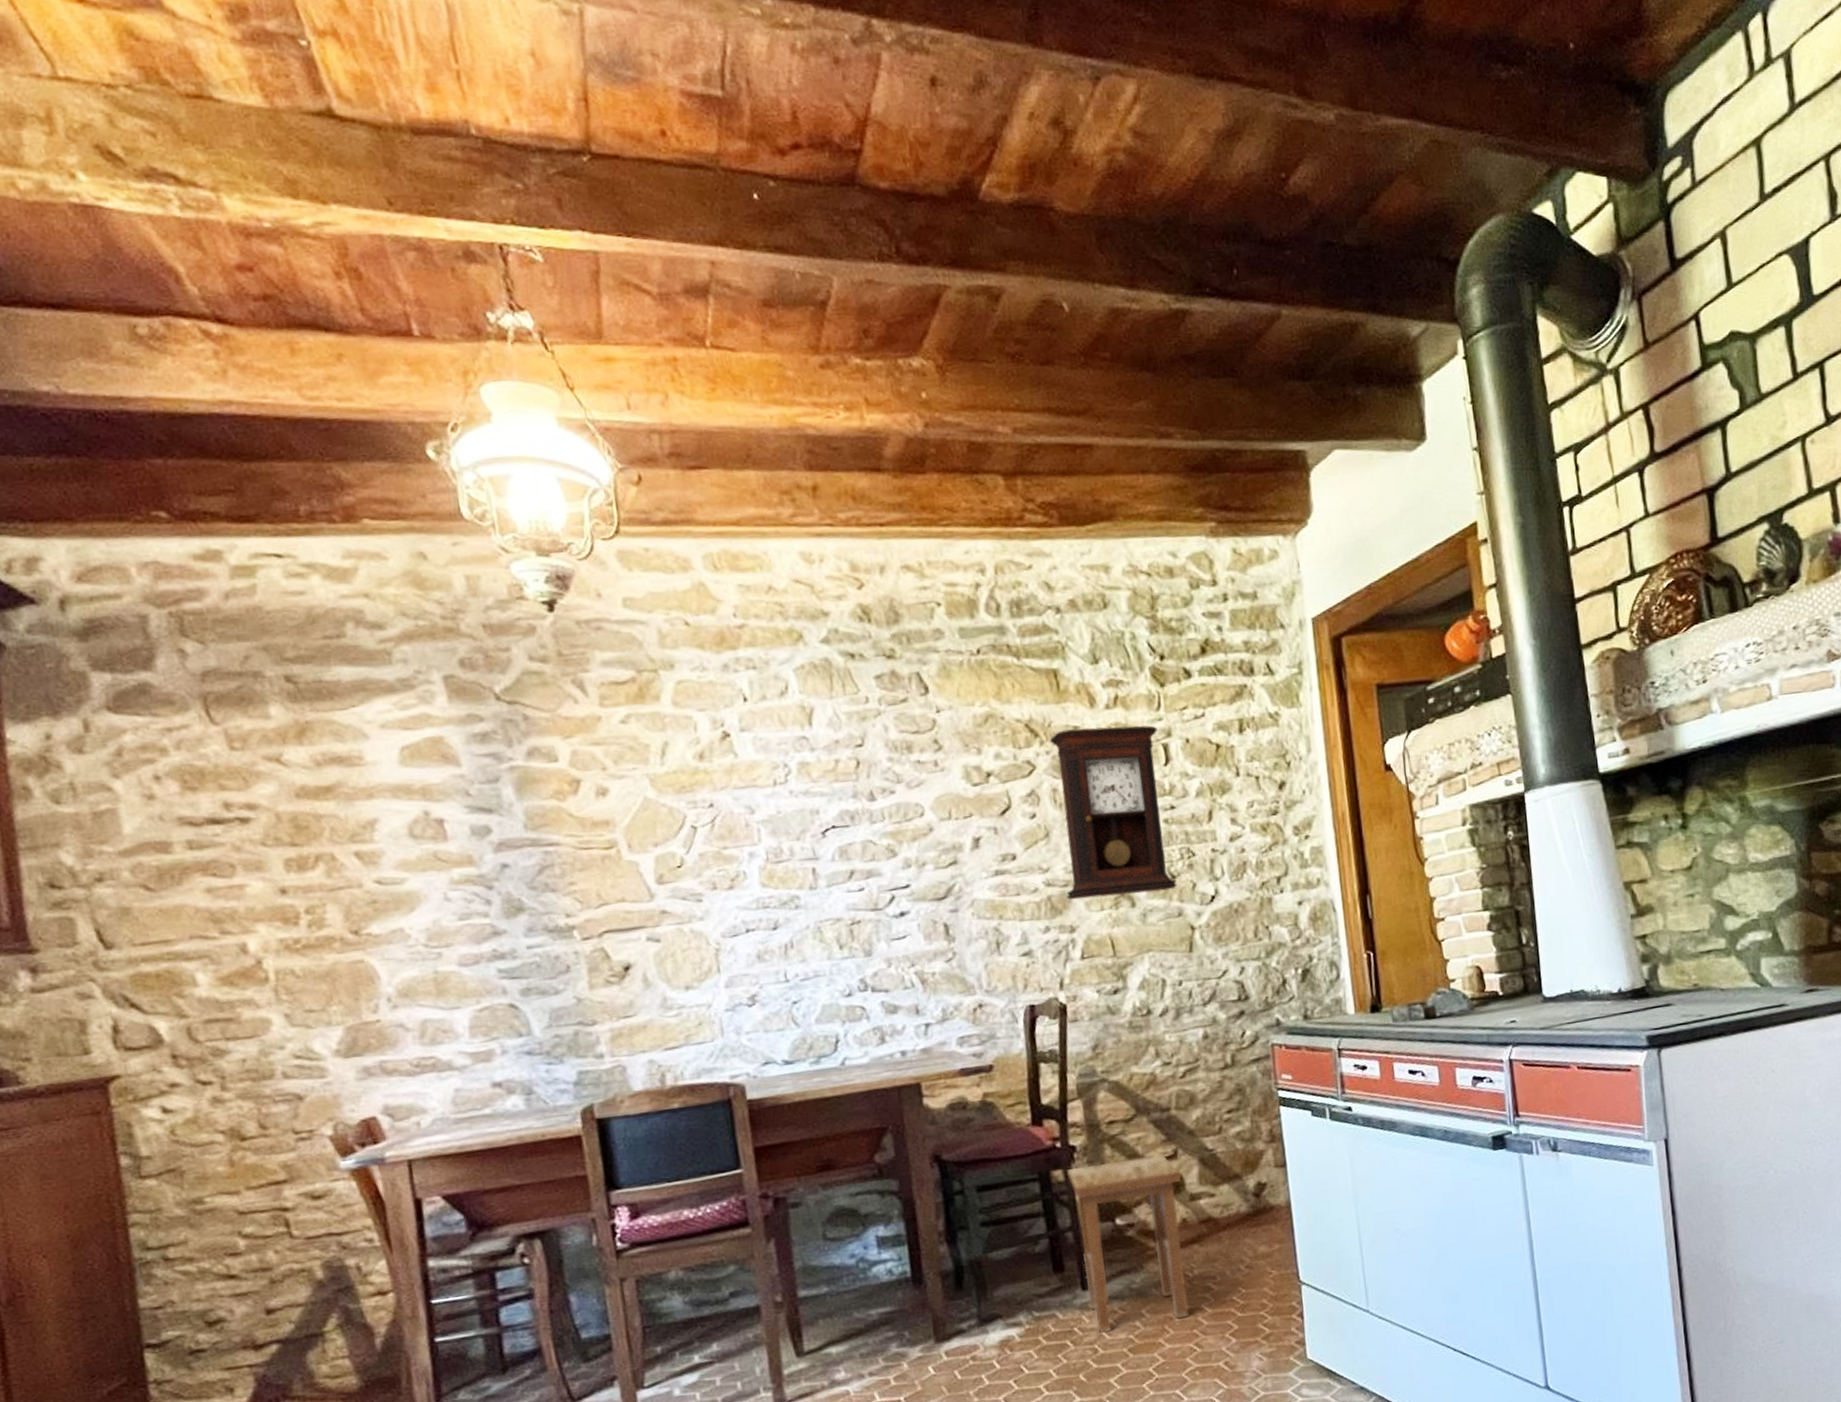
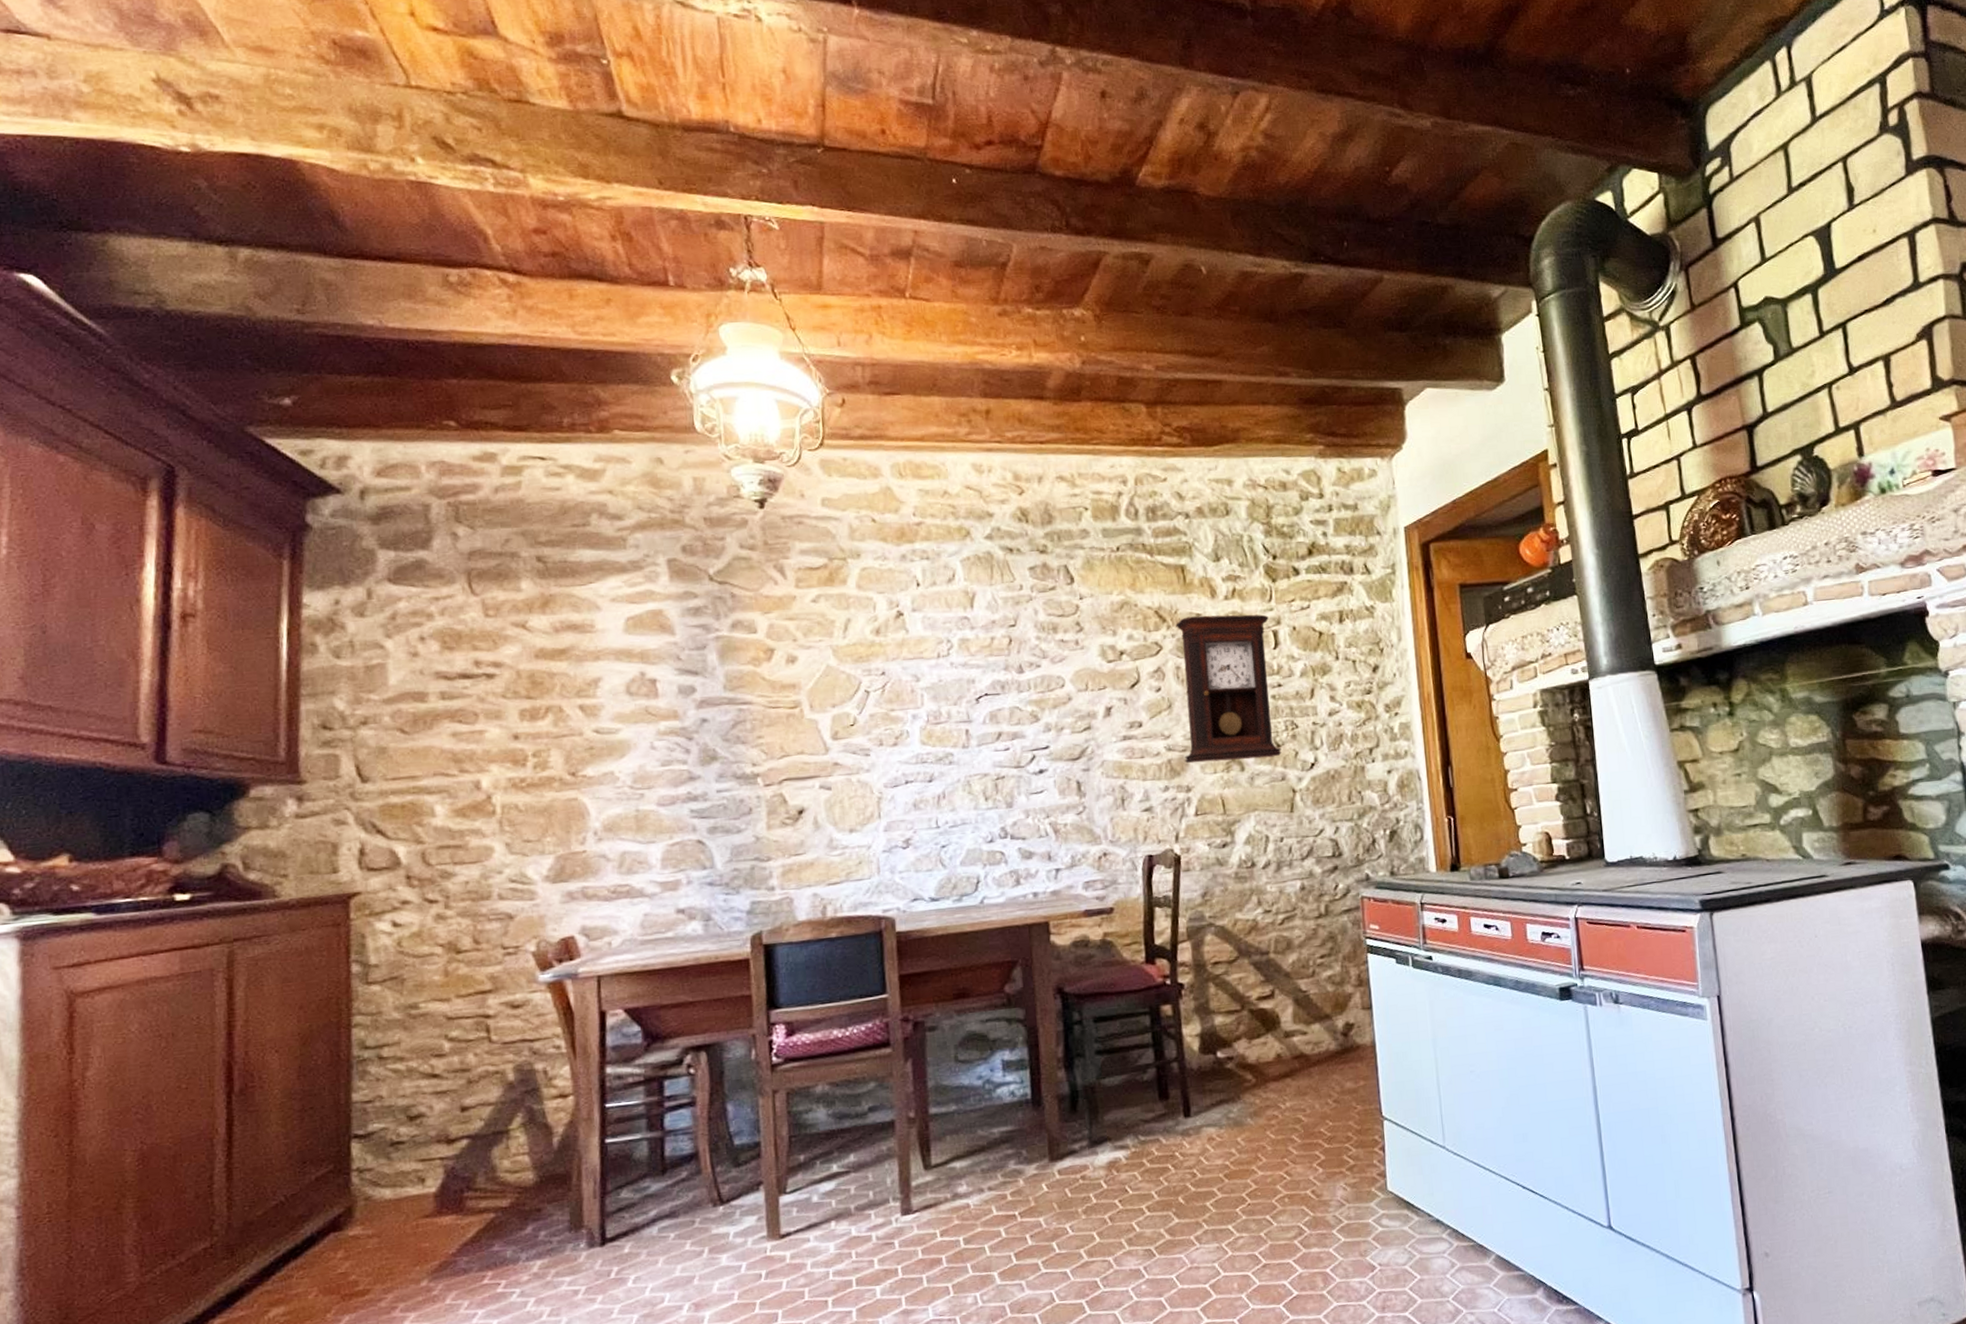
stool: present [1066,1154,1189,1334] -> none [1174,994,1281,1159]

